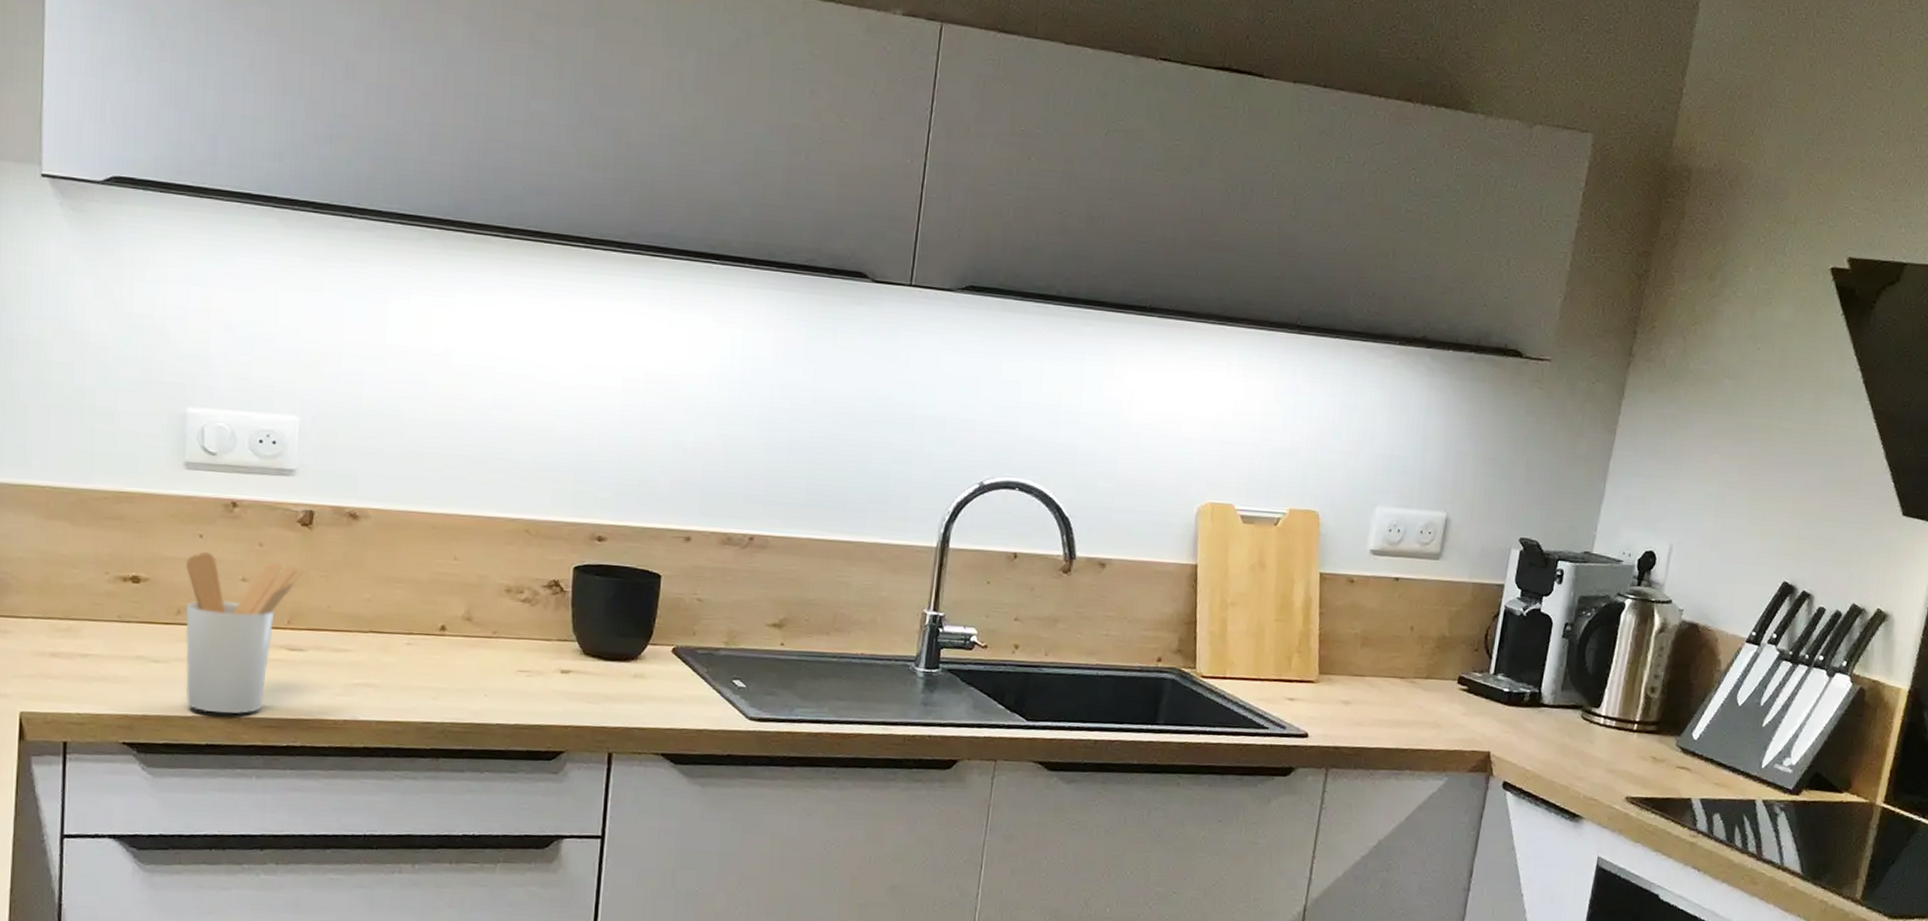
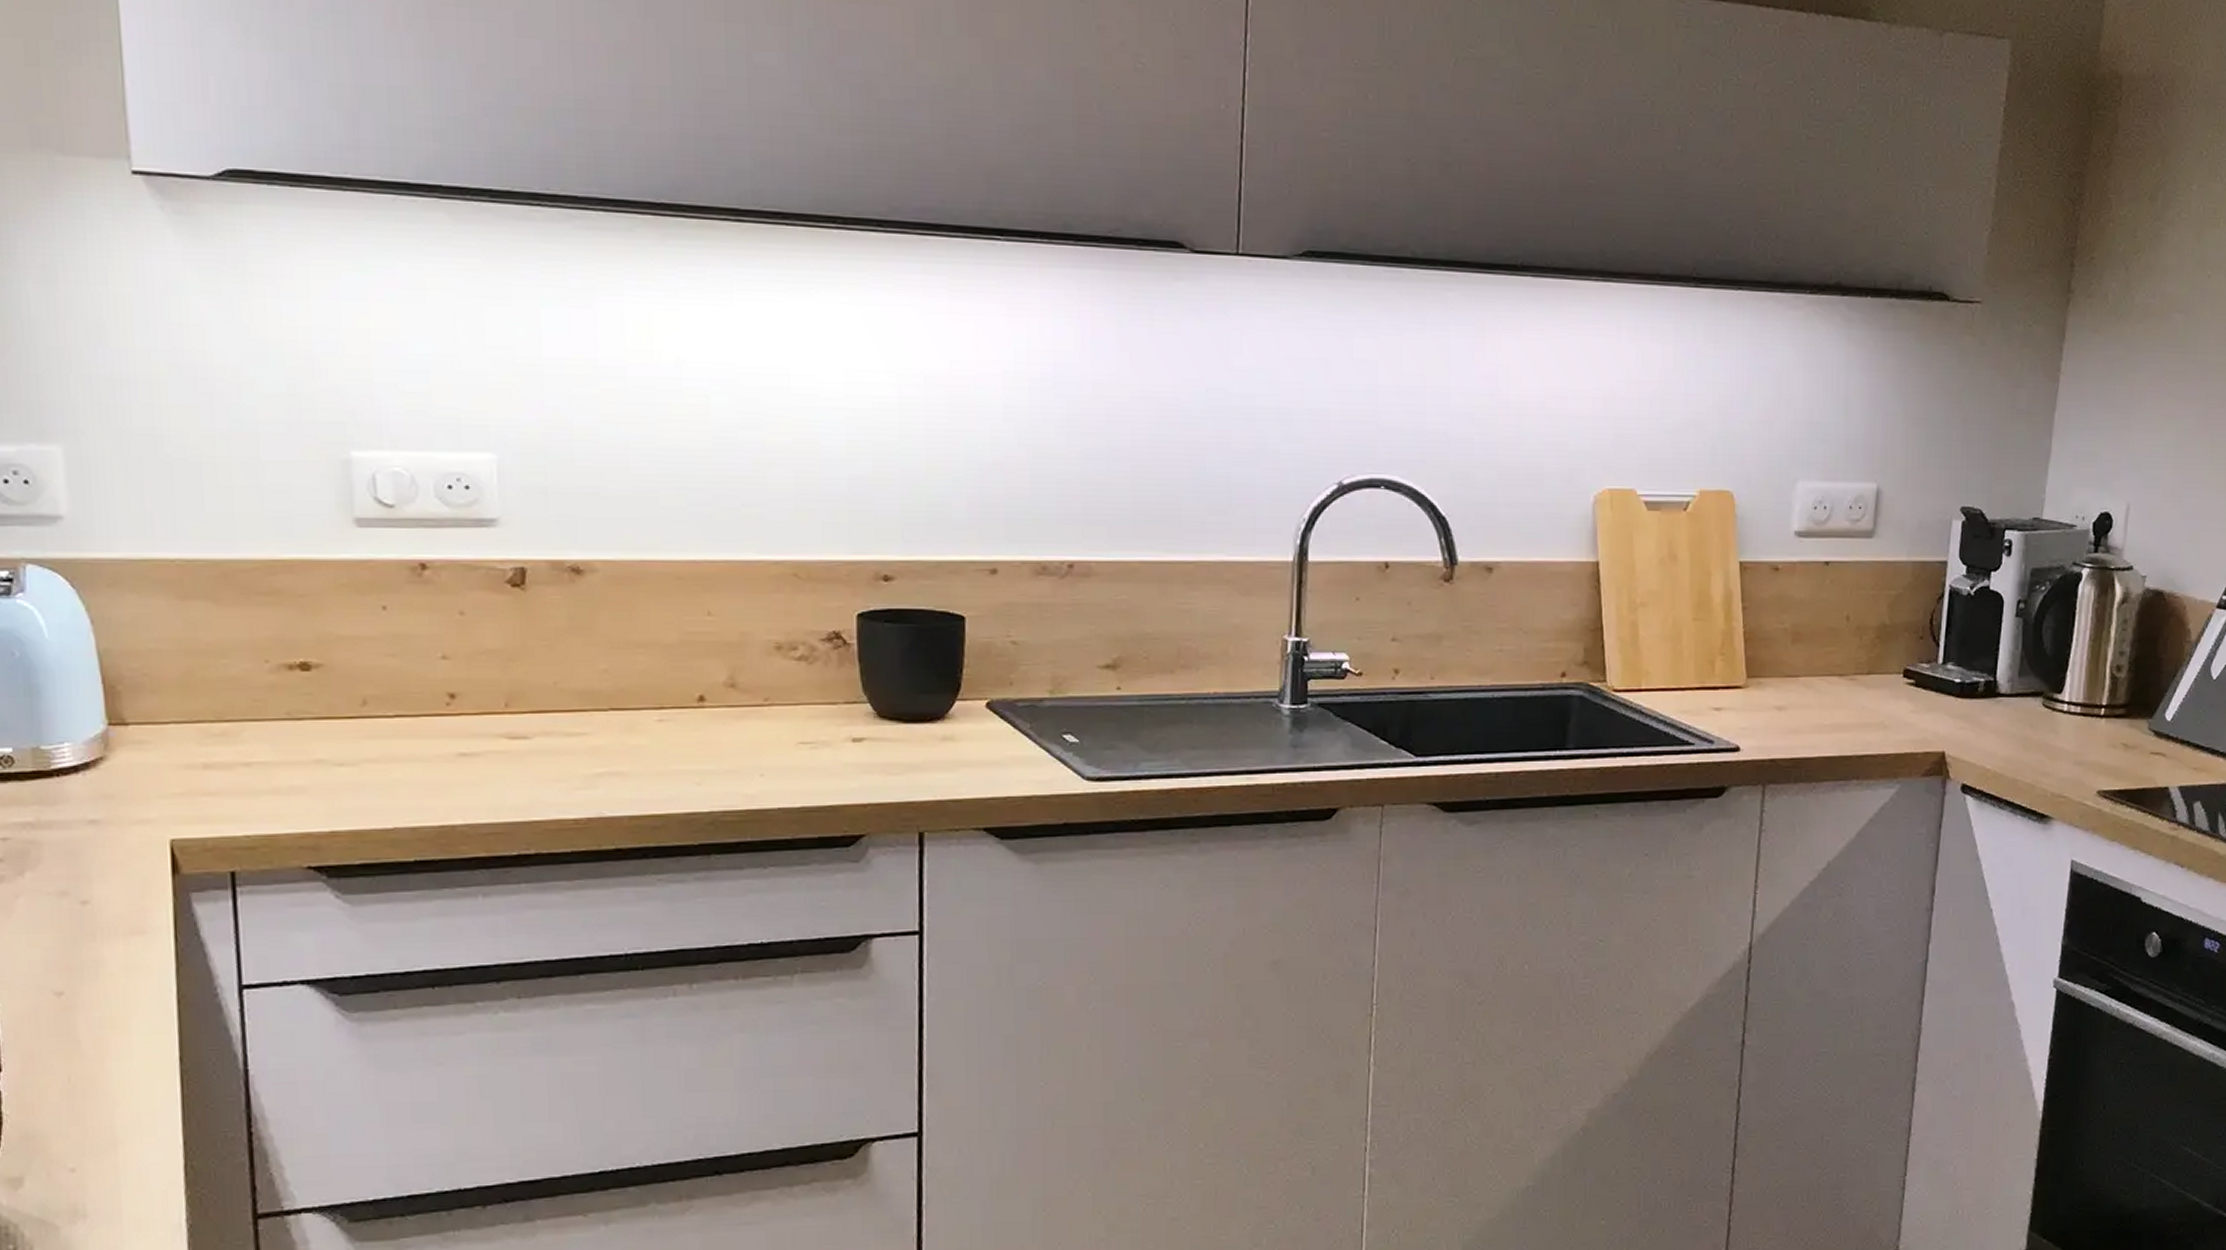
utensil holder: present [185,551,304,714] -> none [367,626,520,822]

